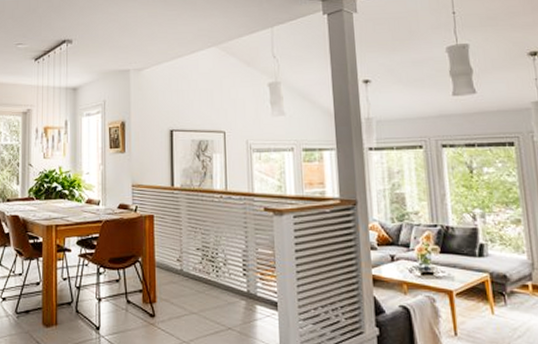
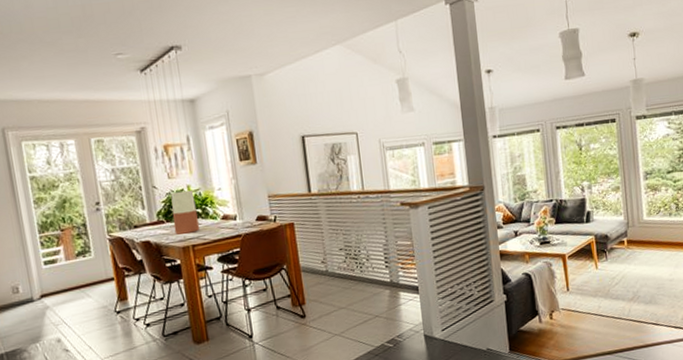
vase: none [42,171,65,213] -> present [170,190,200,235]

